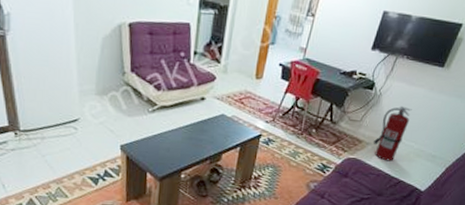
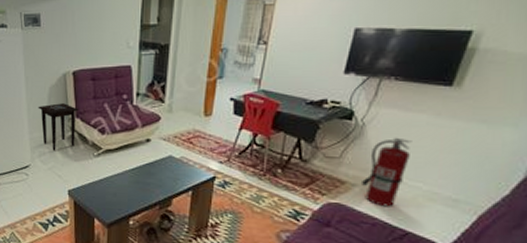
side table: none [89,55,135,106] -> present [38,103,79,151]

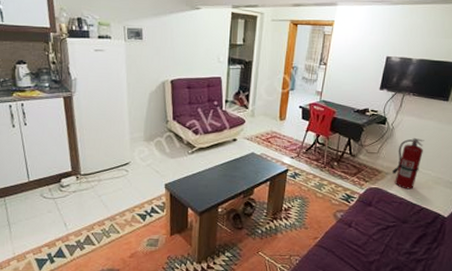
side table: present [38,103,79,151] -> none [138,107,176,150]

